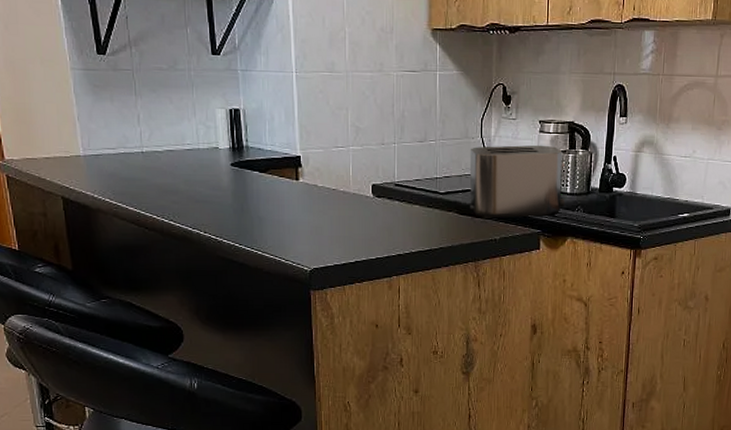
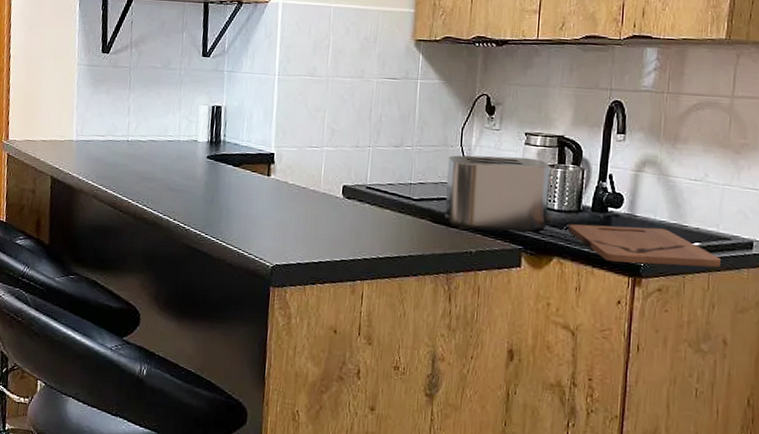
cutting board: none [580,203,705,238] -> present [568,224,721,268]

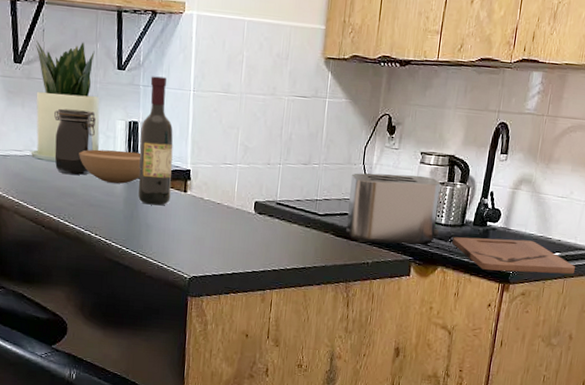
planter: none [111,31,184,147] -> present [29,40,100,162]
jar: none [136,94,179,159] -> present [54,108,96,175]
bowl: none [160,133,223,168] -> present [79,149,141,184]
wine bottle: none [219,62,257,190] -> present [138,76,174,206]

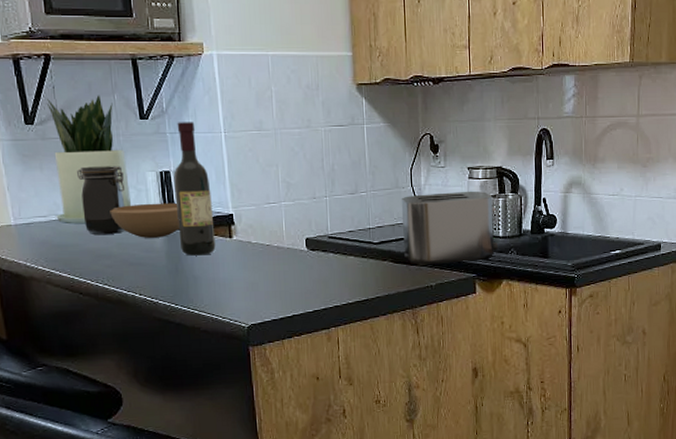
cutting board: present [452,237,575,274] -> none [513,242,637,278]

